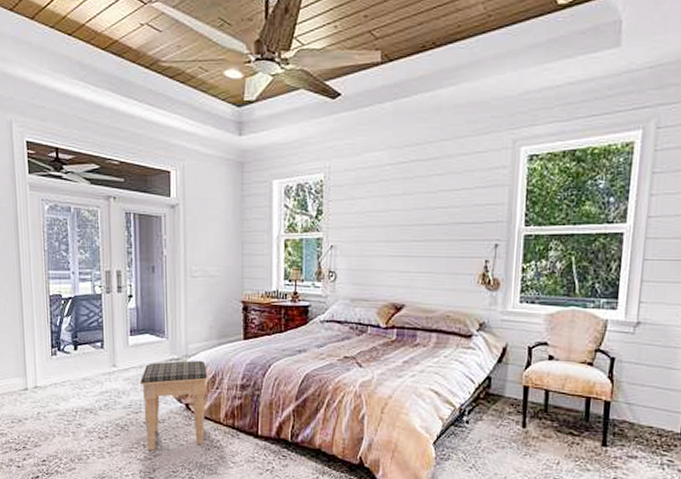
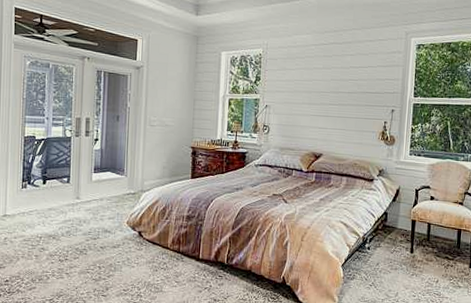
footstool: present [139,360,207,451] -> none [99,194,159,272]

